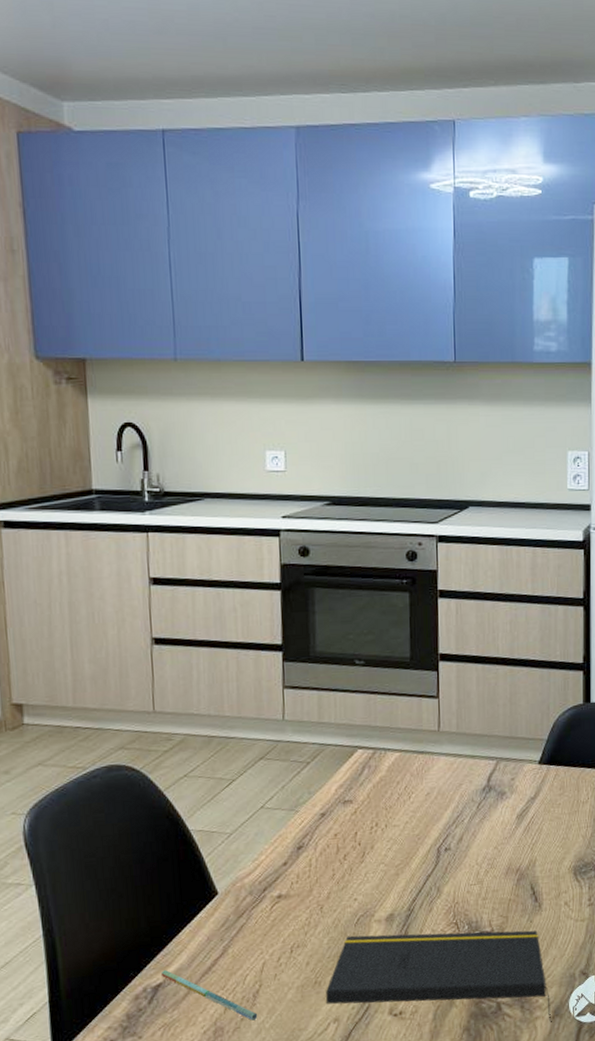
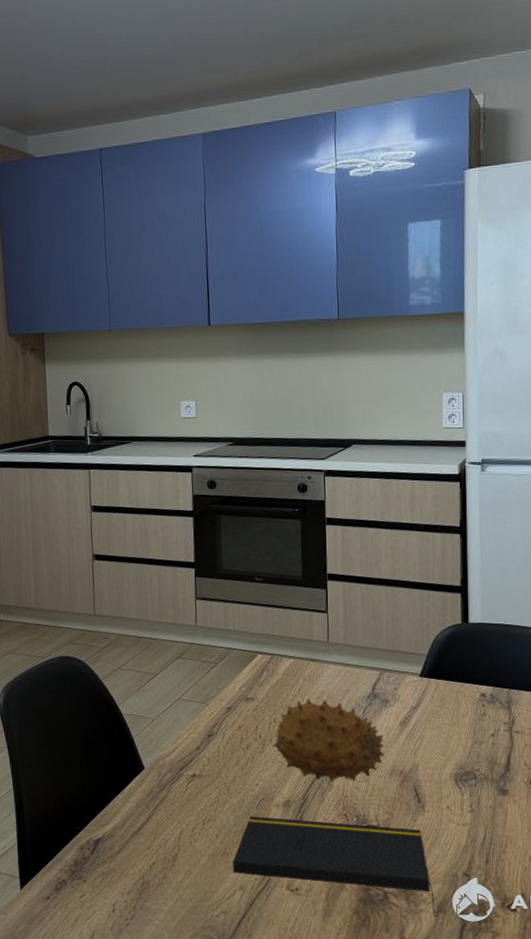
pen: present [160,969,258,1021] -> none [100,827,177,879]
fruit: none [374,796,499,889] -> present [273,699,384,783]

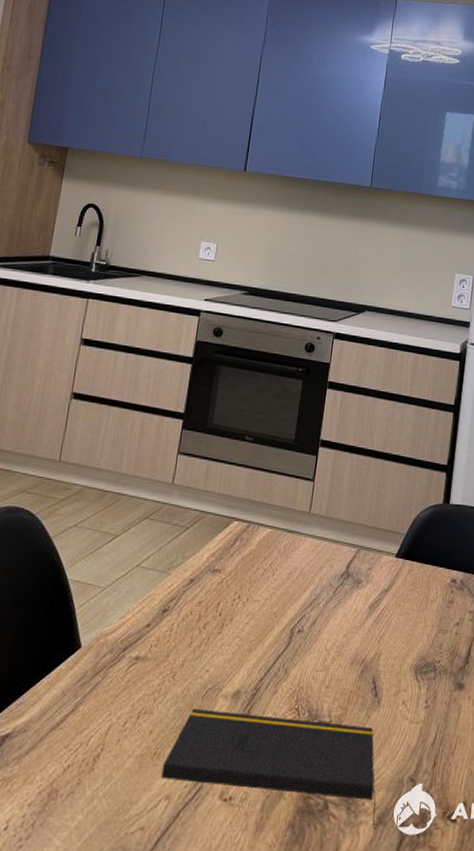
fruit: present [273,699,384,783] -> none [232,574,351,671]

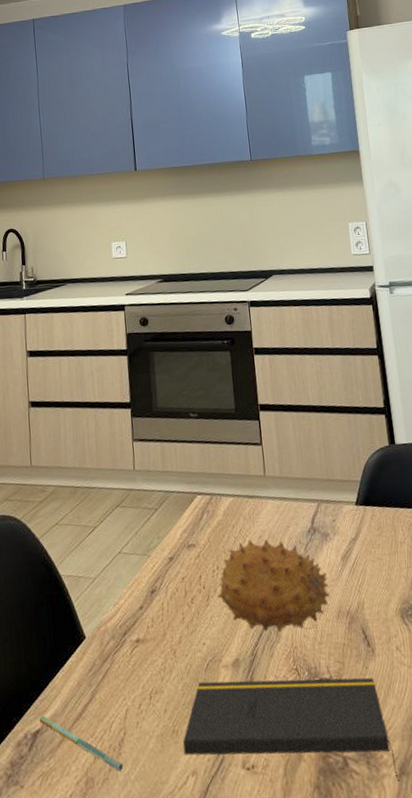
pen: none [11,719,94,786] -> present [39,715,124,772]
fruit: none [232,574,351,671] -> present [217,539,329,633]

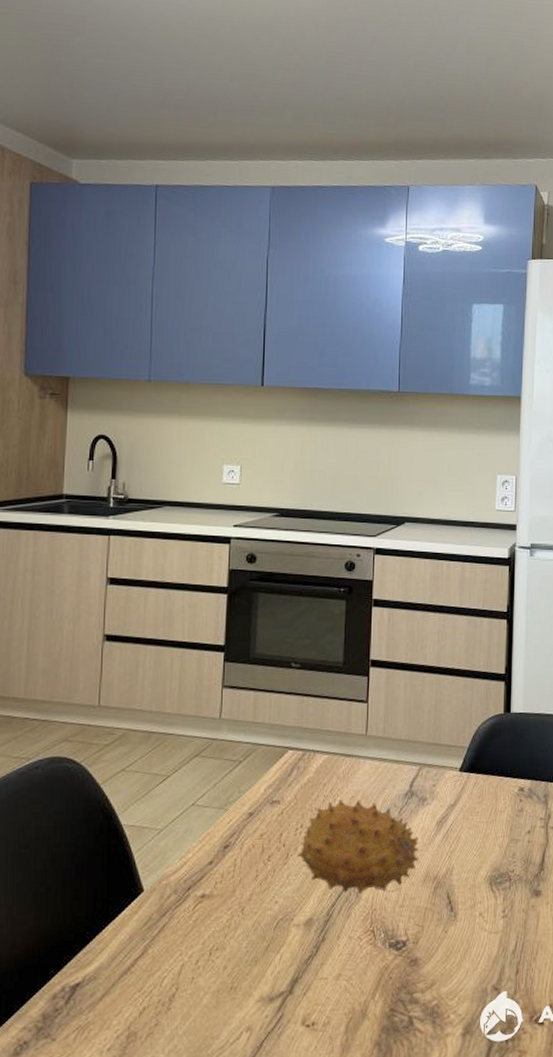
pen: present [39,715,124,772] -> none [80,968,172,1026]
notepad: present [183,677,399,781] -> none [239,939,463,1040]

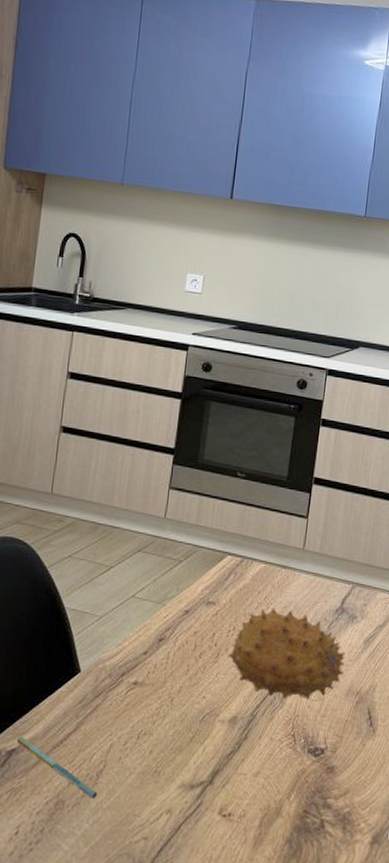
pen: none [80,968,172,1026] -> present [16,736,98,799]

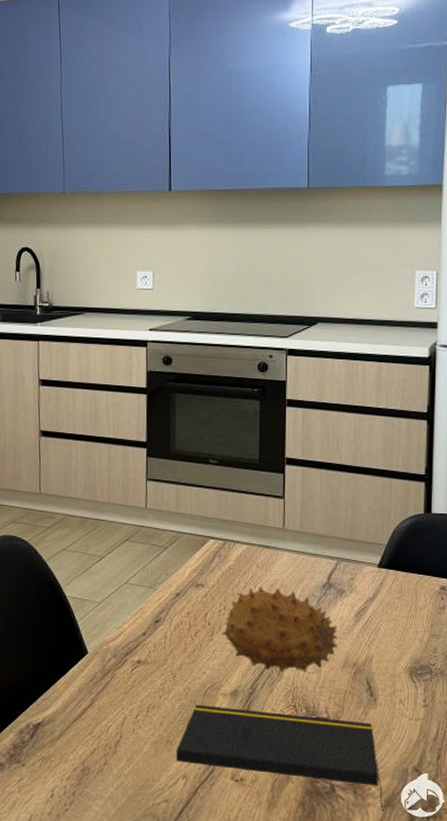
pen: present [16,736,98,799] -> none [40,711,118,766]
notepad: none [161,731,371,848] -> present [175,704,384,811]

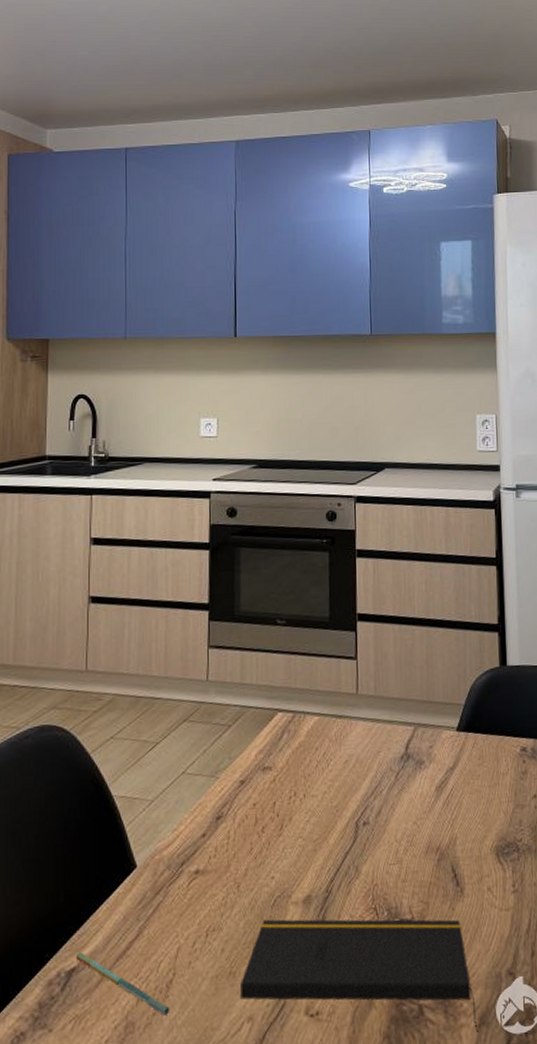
pen: none [40,711,118,766] -> present [75,951,170,1016]
fruit: present [222,587,337,673] -> none [292,764,419,868]

